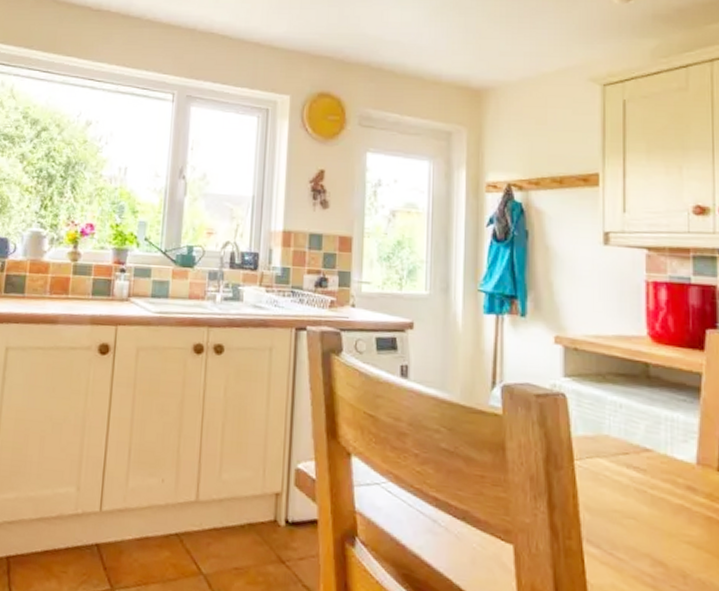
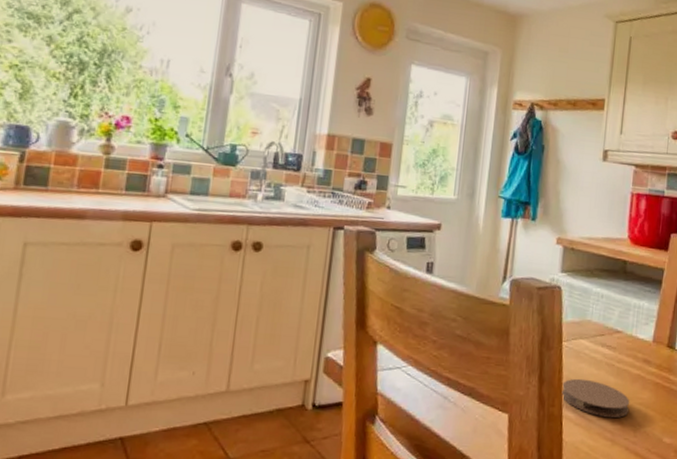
coaster: none [579,506,674,559] -> present [561,378,630,418]

